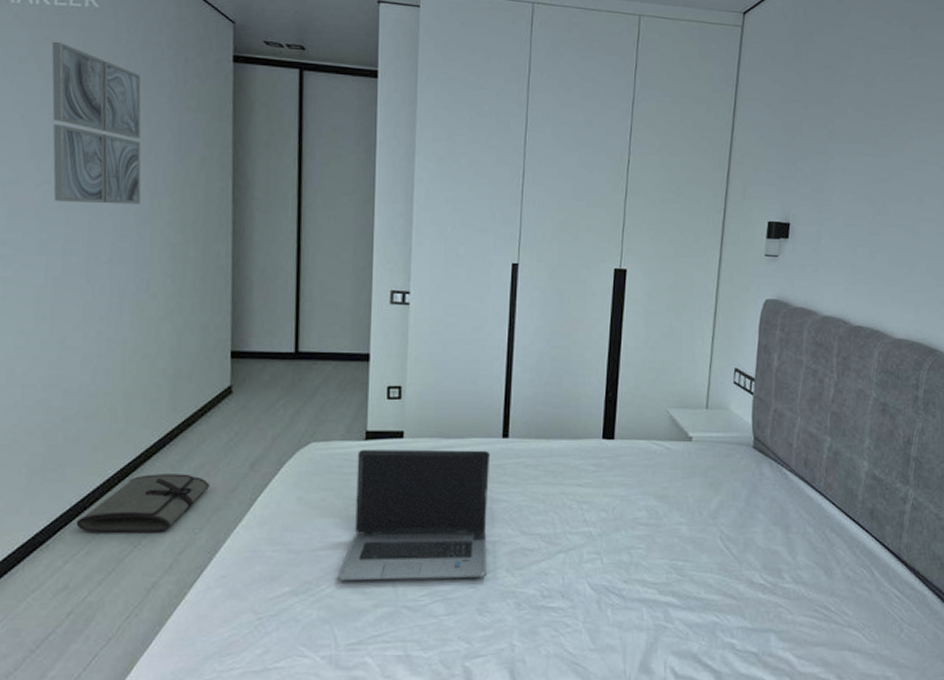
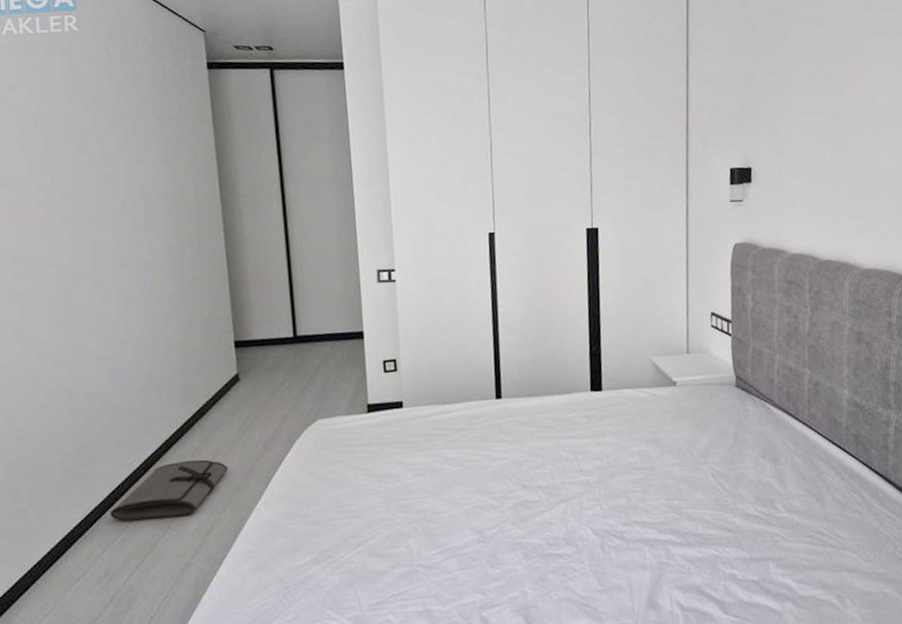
wall art: present [51,41,142,205] -> none [38,67,137,217]
laptop computer: present [337,449,491,581] -> none [355,412,494,546]

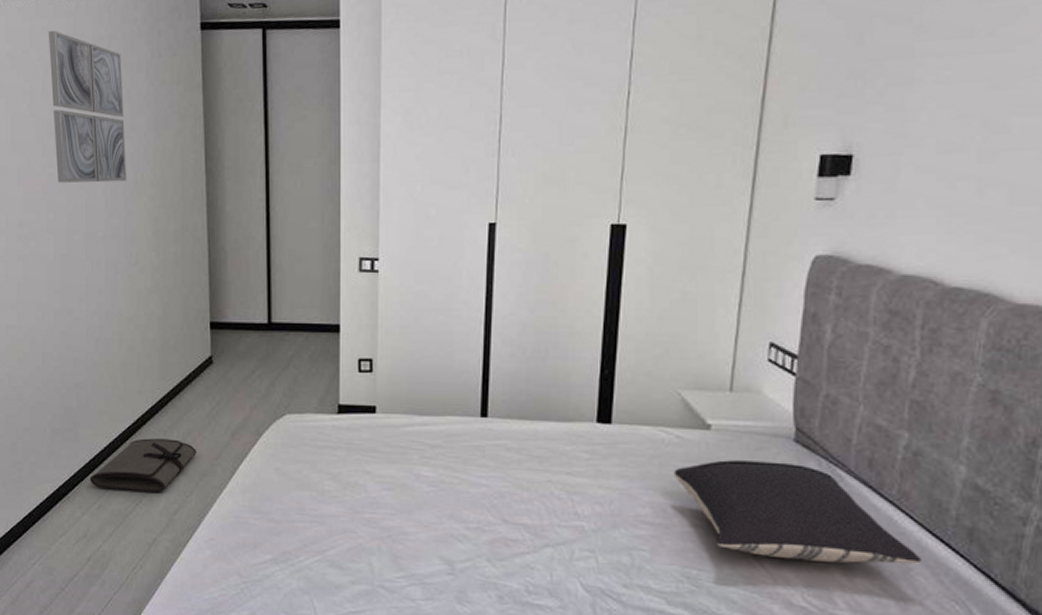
wall art: none [38,67,137,217] -> present [48,30,127,183]
pillow: none [653,404,829,481] -> present [674,460,922,565]

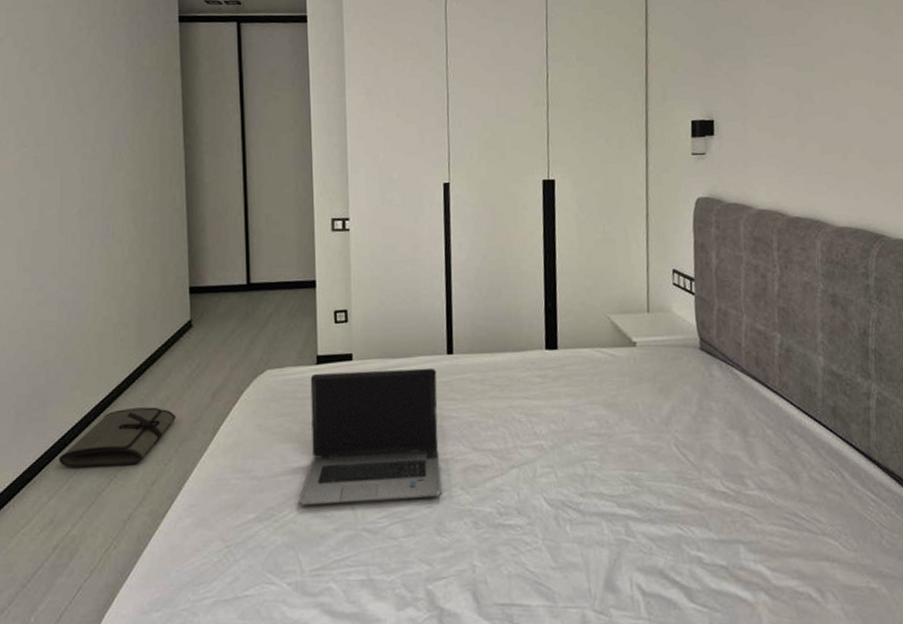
wall art: present [48,30,127,183] -> none [25,20,105,162]
laptop computer: none [315,423,468,565] -> present [298,367,442,505]
pillow: present [674,460,922,565] -> none [611,368,804,452]

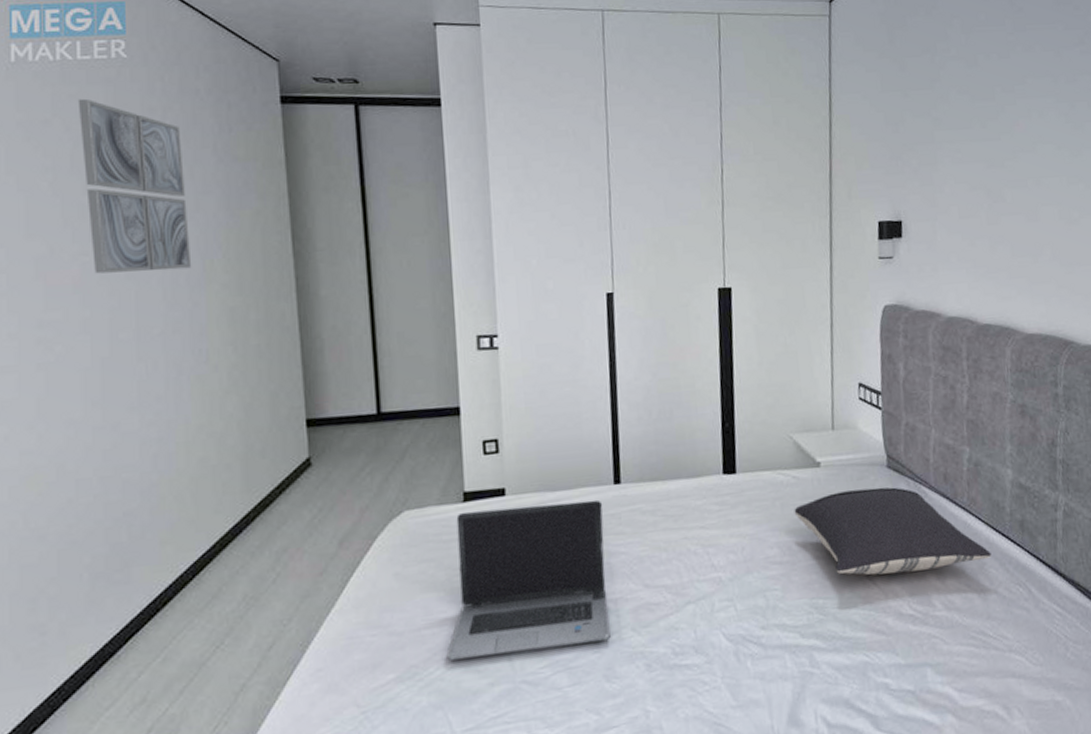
wall art: none [25,20,105,162] -> present [77,98,192,274]
tool roll: present [58,407,176,468] -> none [149,560,295,637]
pillow: none [611,368,804,452] -> present [794,487,992,576]

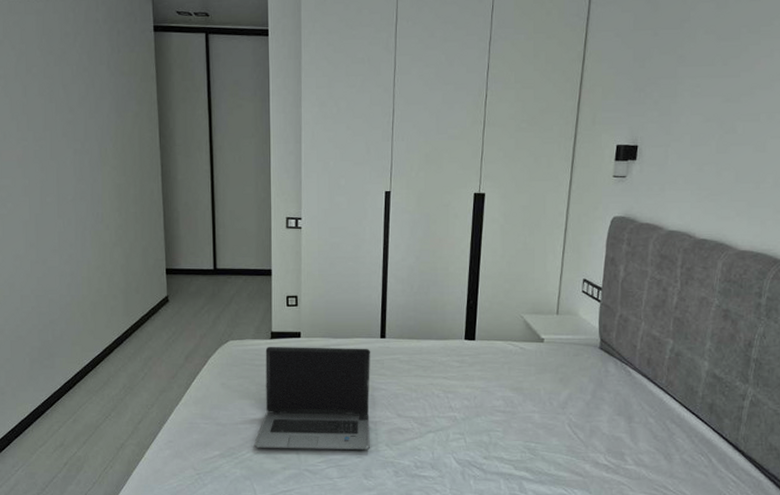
wall art: present [77,98,192,274] -> none [19,25,93,155]
pillow: present [794,487,992,576] -> none [519,364,681,432]

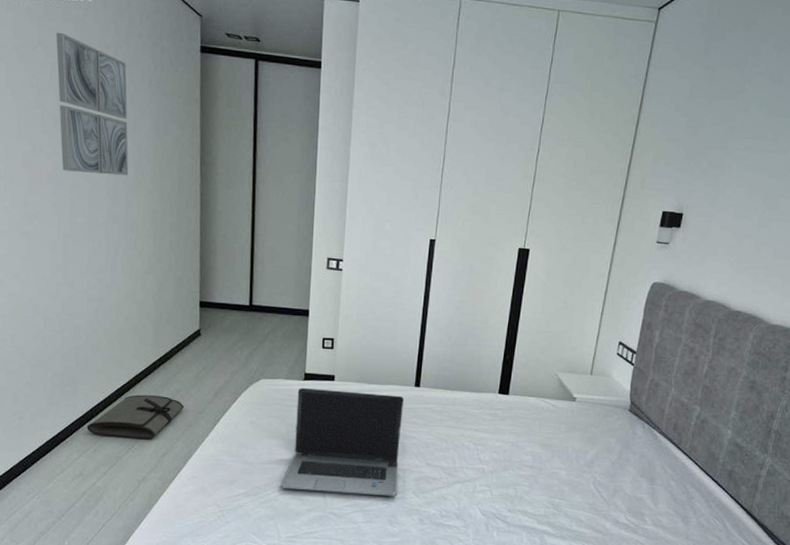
wall art: none [19,25,93,155] -> present [56,32,129,176]
tool roll: none [65,363,156,408] -> present [87,394,184,440]

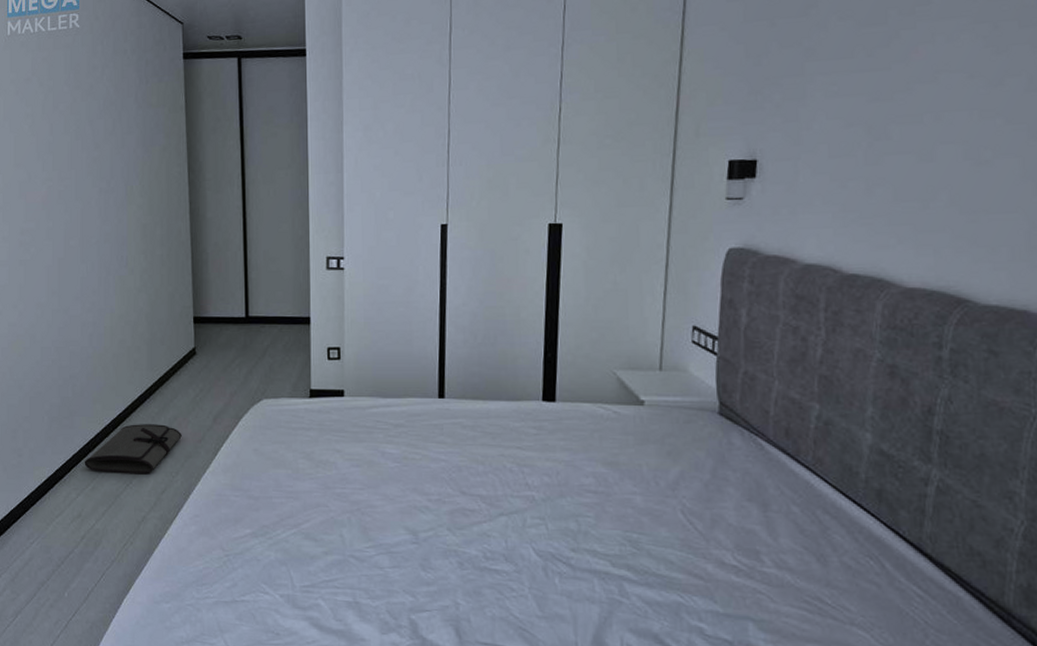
wall art: present [56,32,129,176] -> none [48,61,118,195]
laptop computer: present [280,387,405,496] -> none [291,406,428,534]

